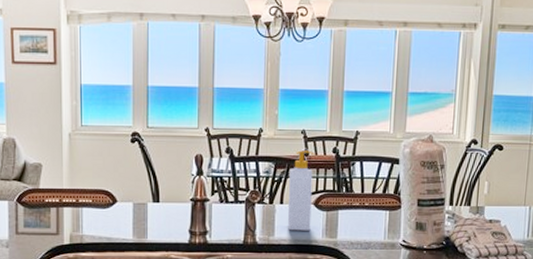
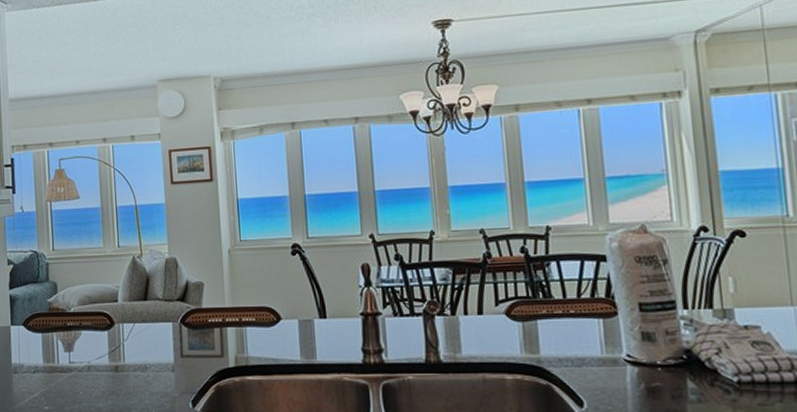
soap bottle: present [288,150,315,231] -> none [471,252,505,346]

